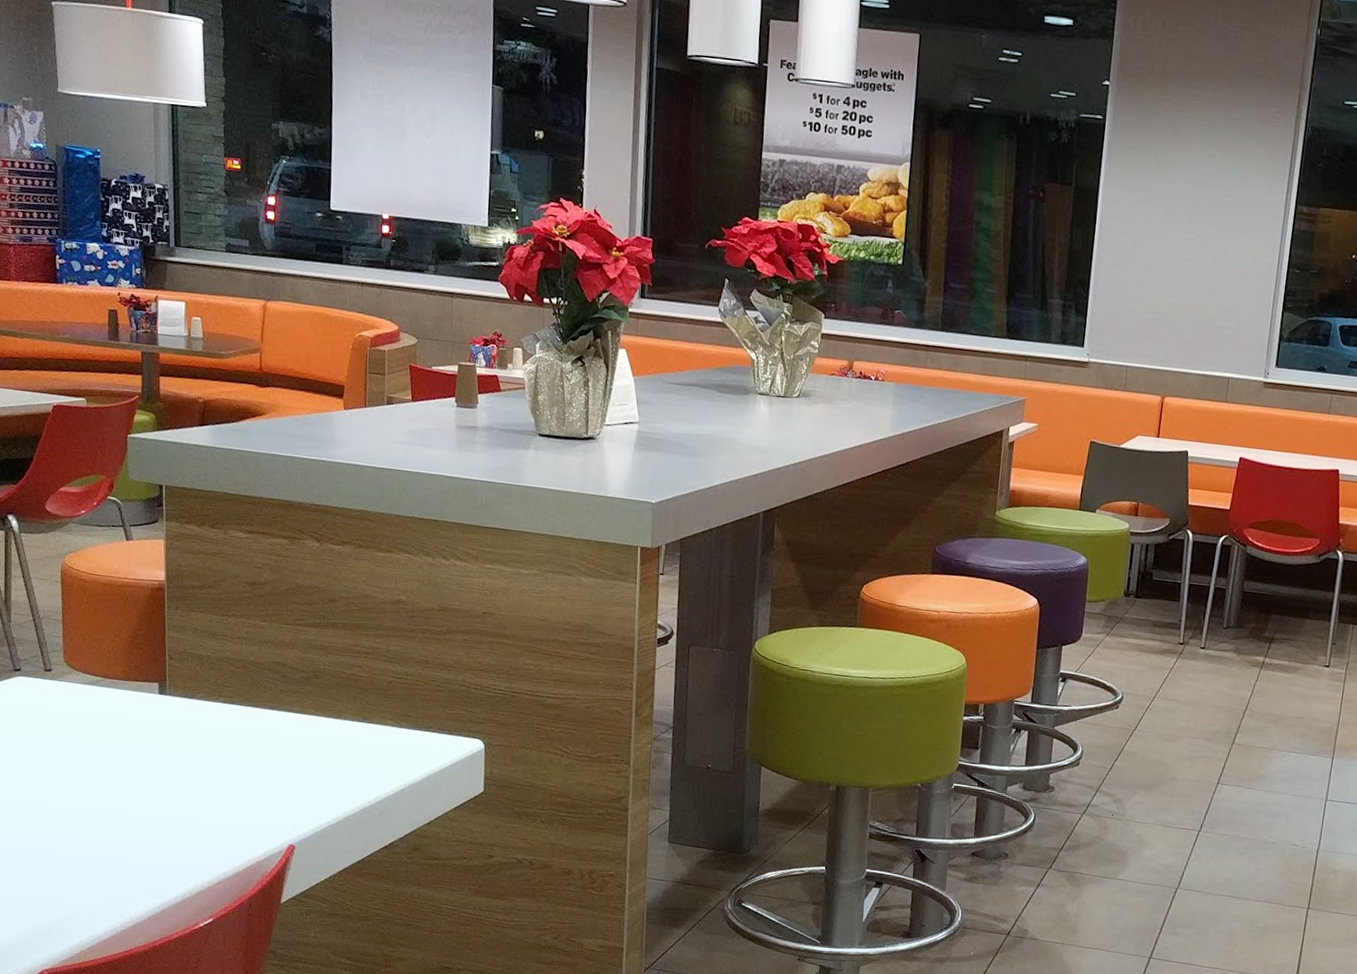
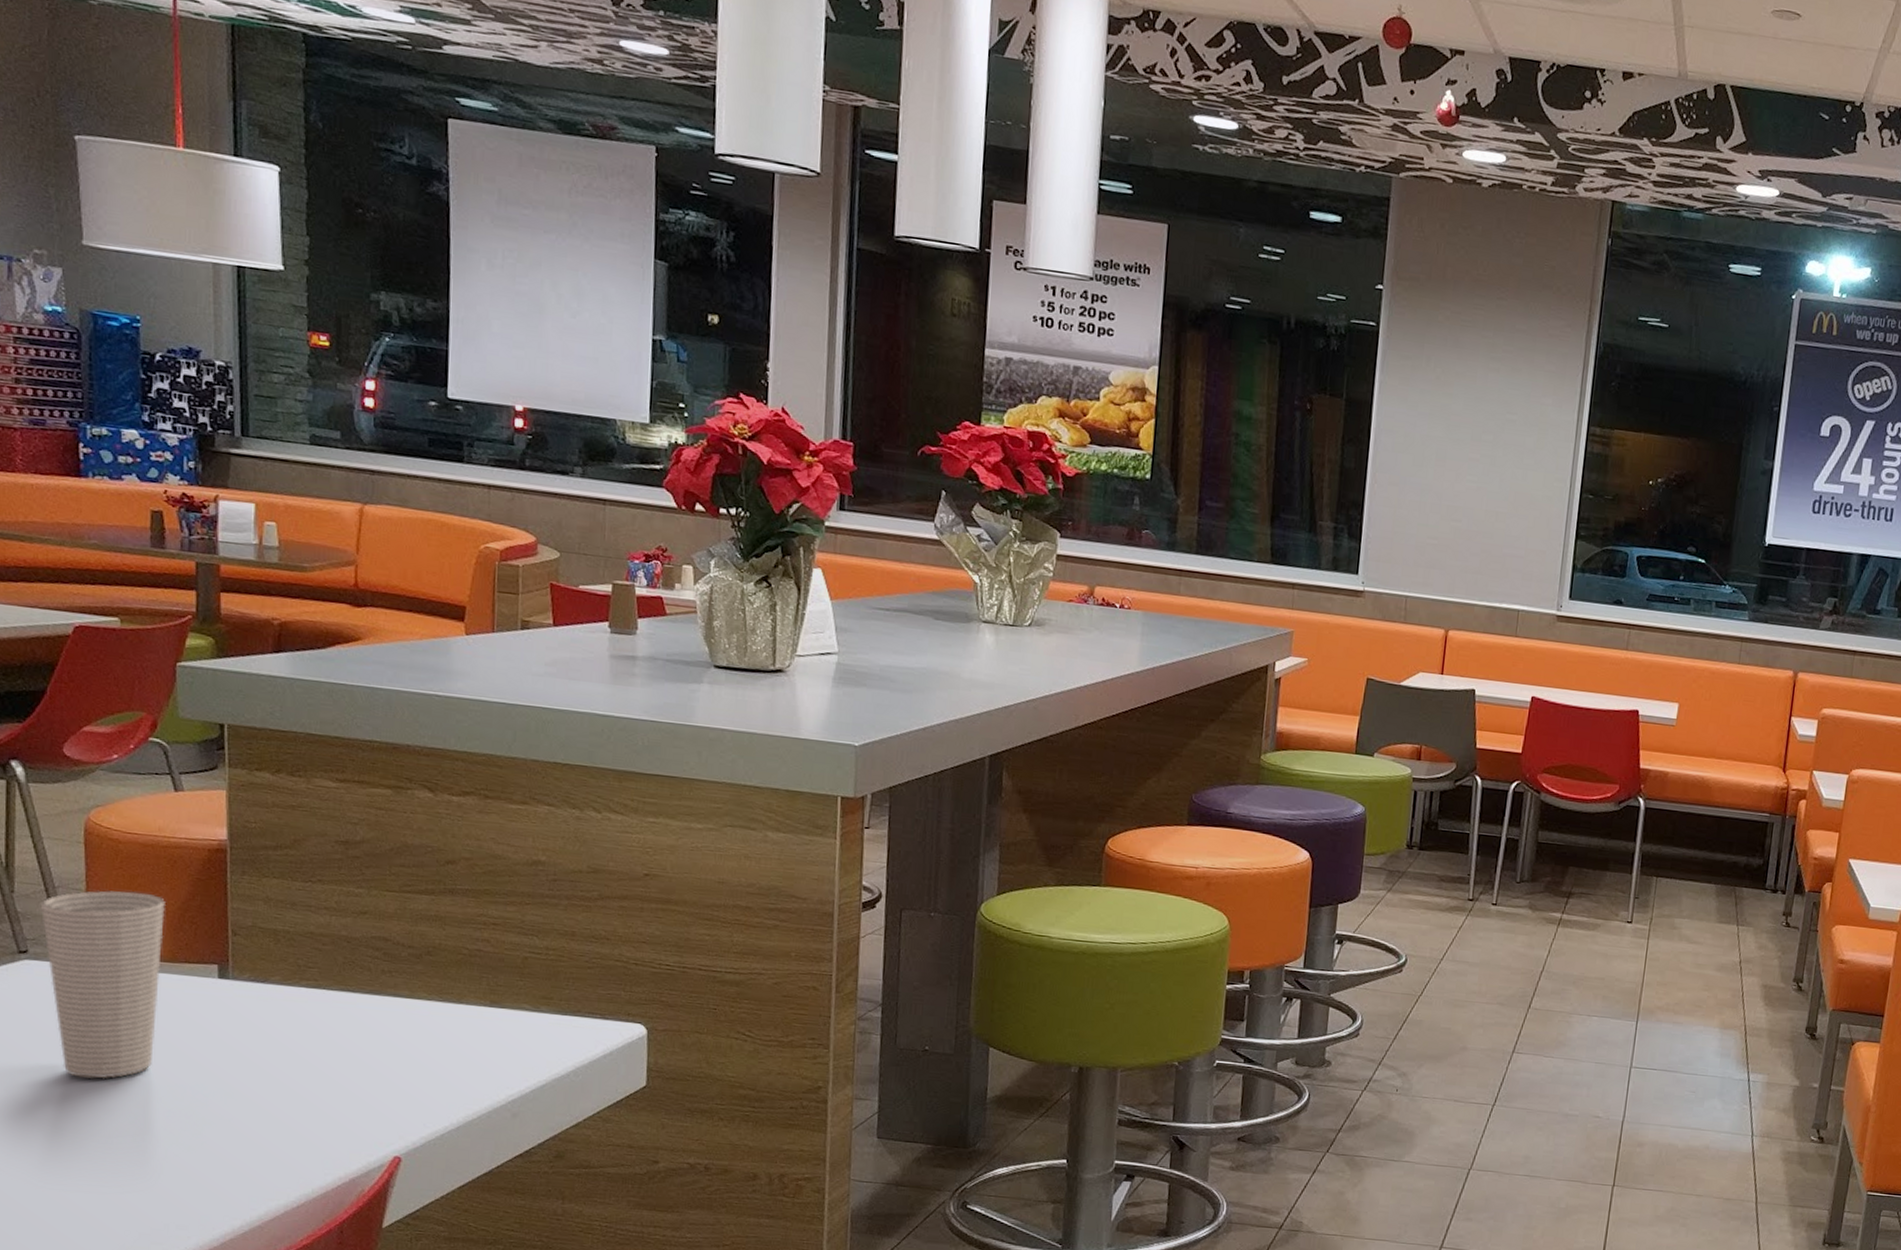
cup: none [29,621,120,774] -> present [40,890,165,1079]

